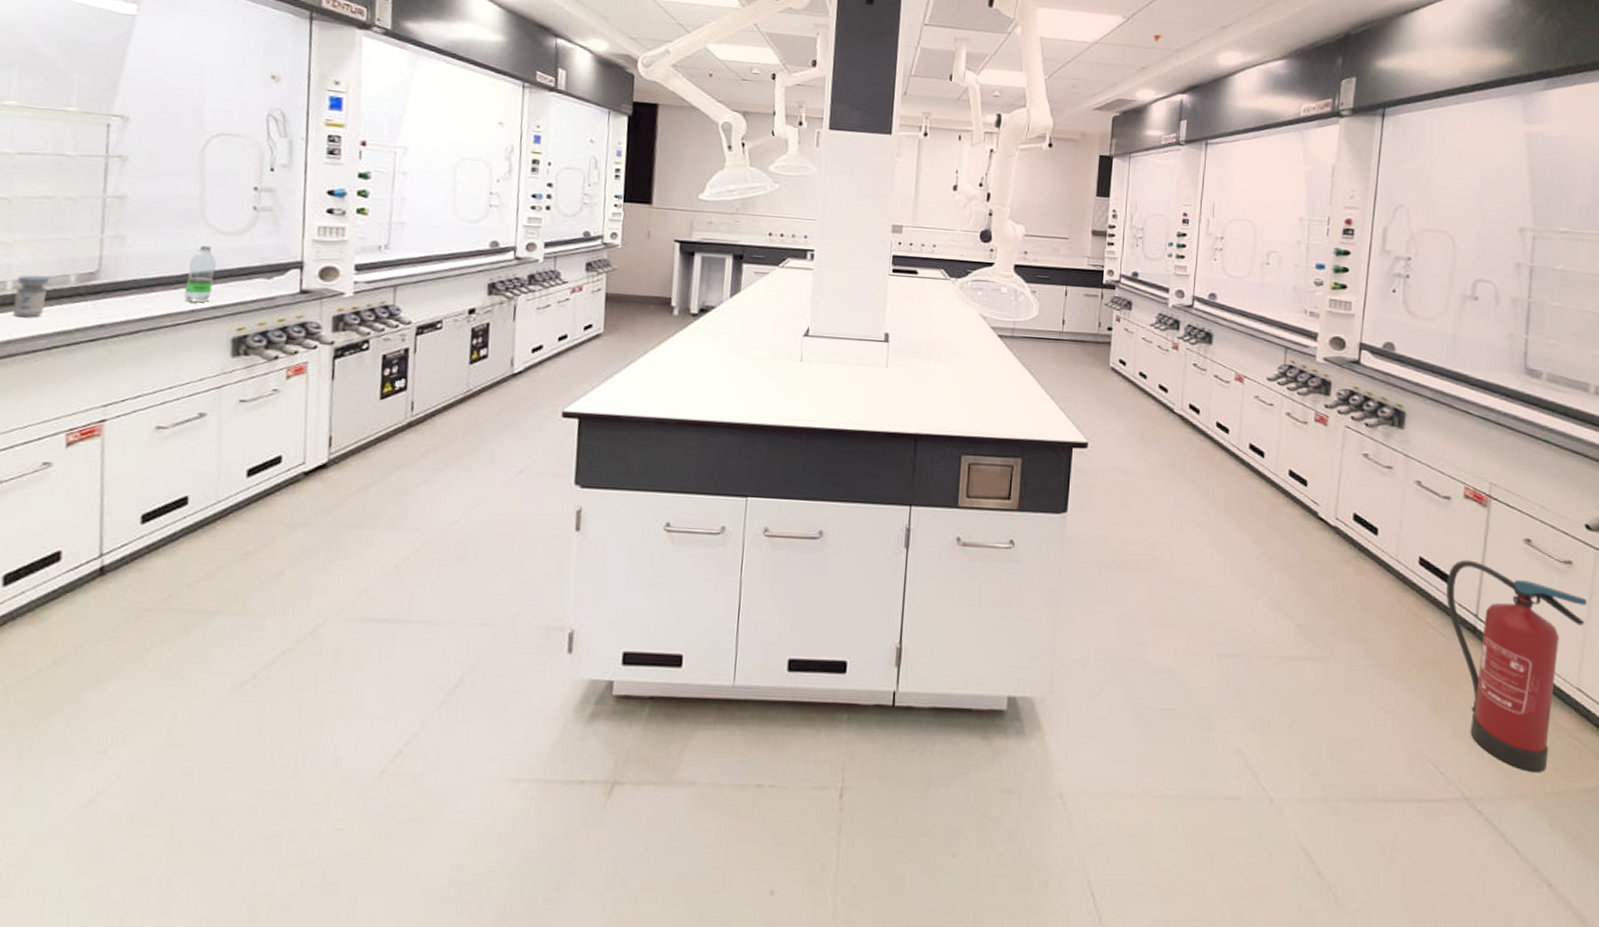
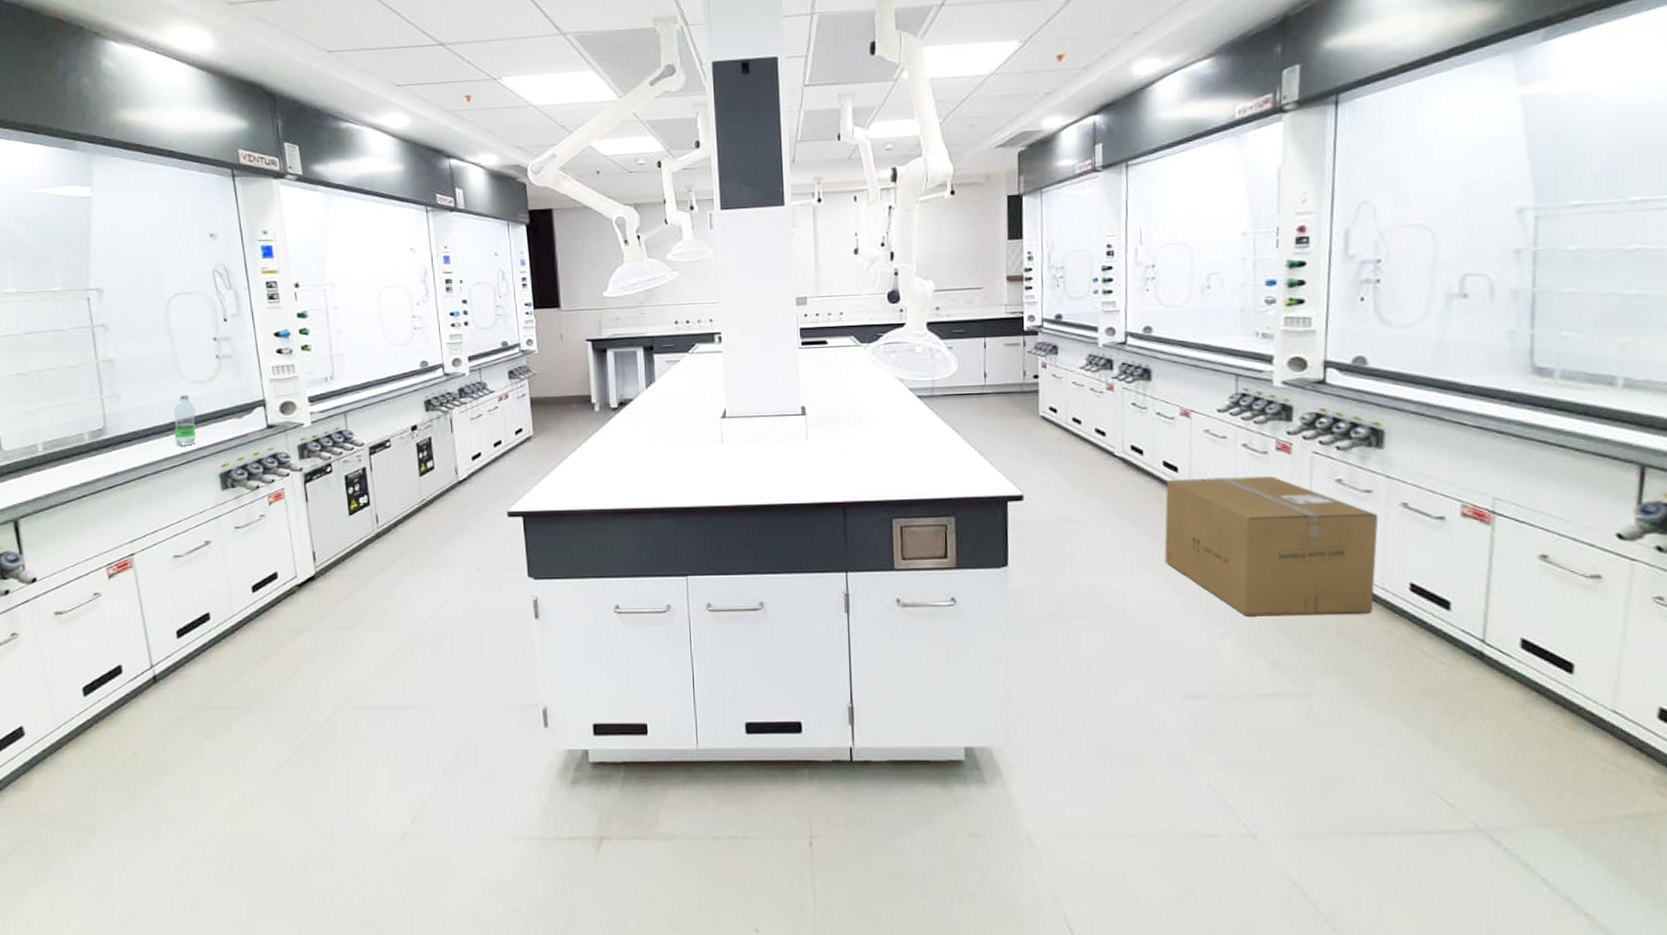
medicine: present [12,275,49,318] -> none [44,436,70,474]
box: none [1211,440,1397,584] -> present [1164,476,1379,617]
fire extinguisher: present [1447,559,1587,772] -> none [1445,582,1622,800]

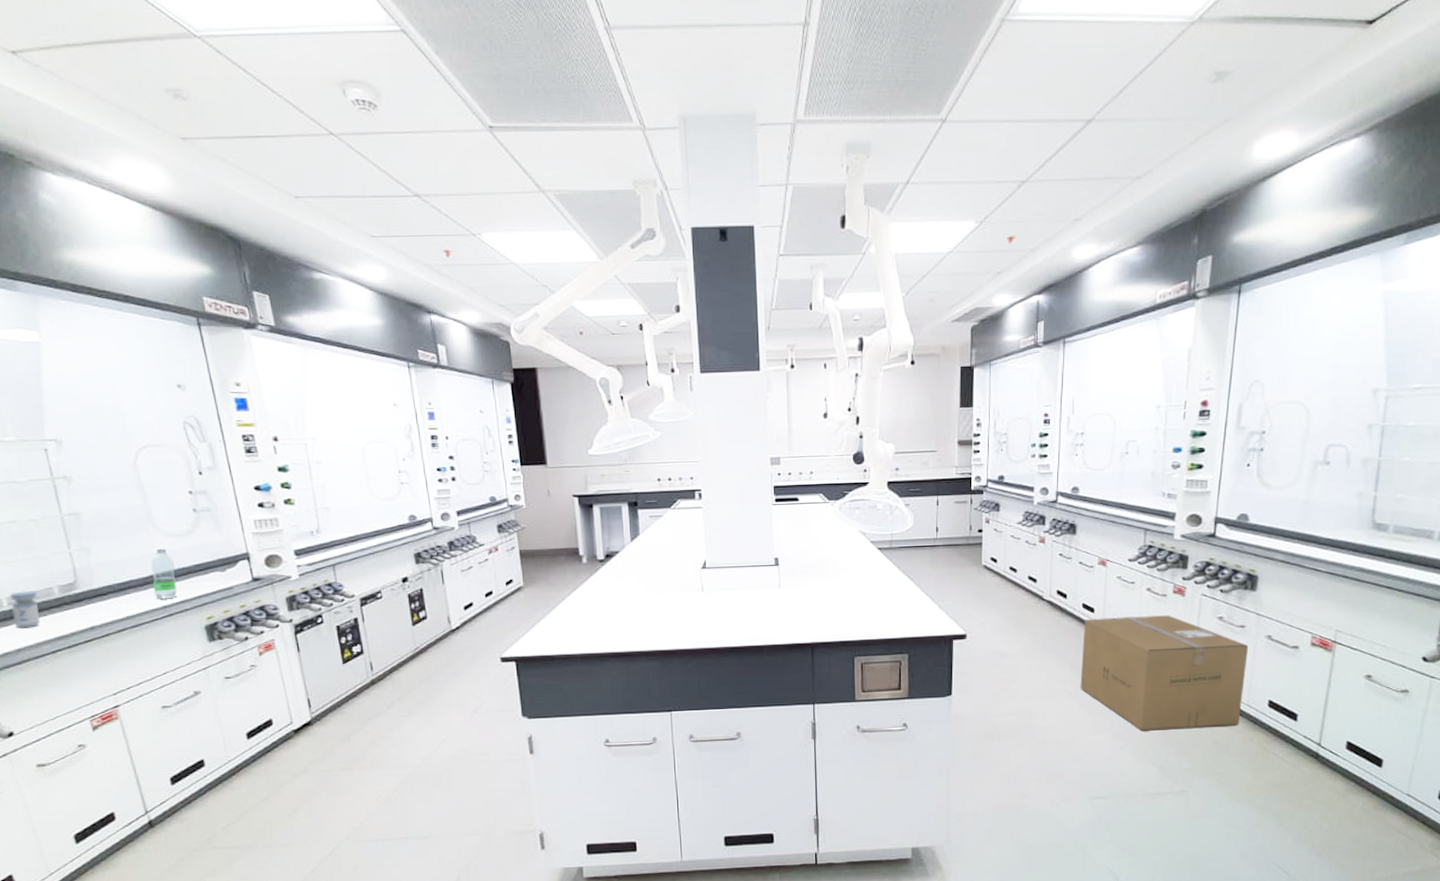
medicine: none [44,436,70,474] -> present [9,591,41,629]

